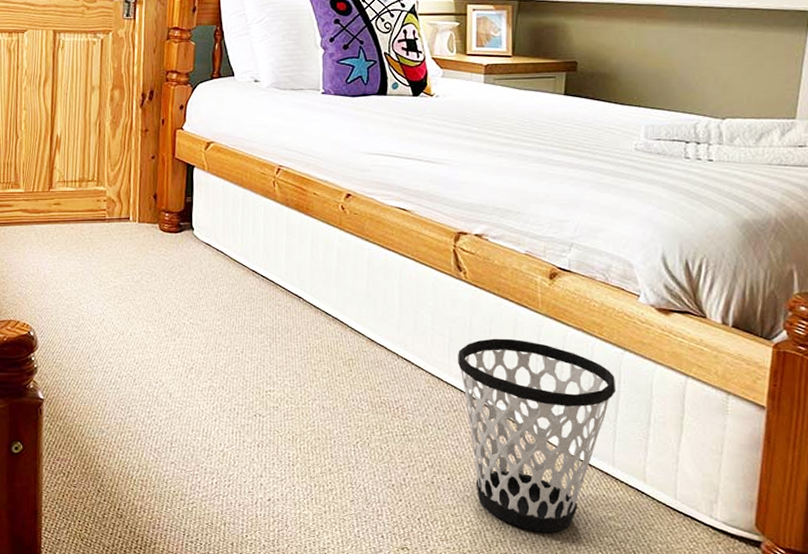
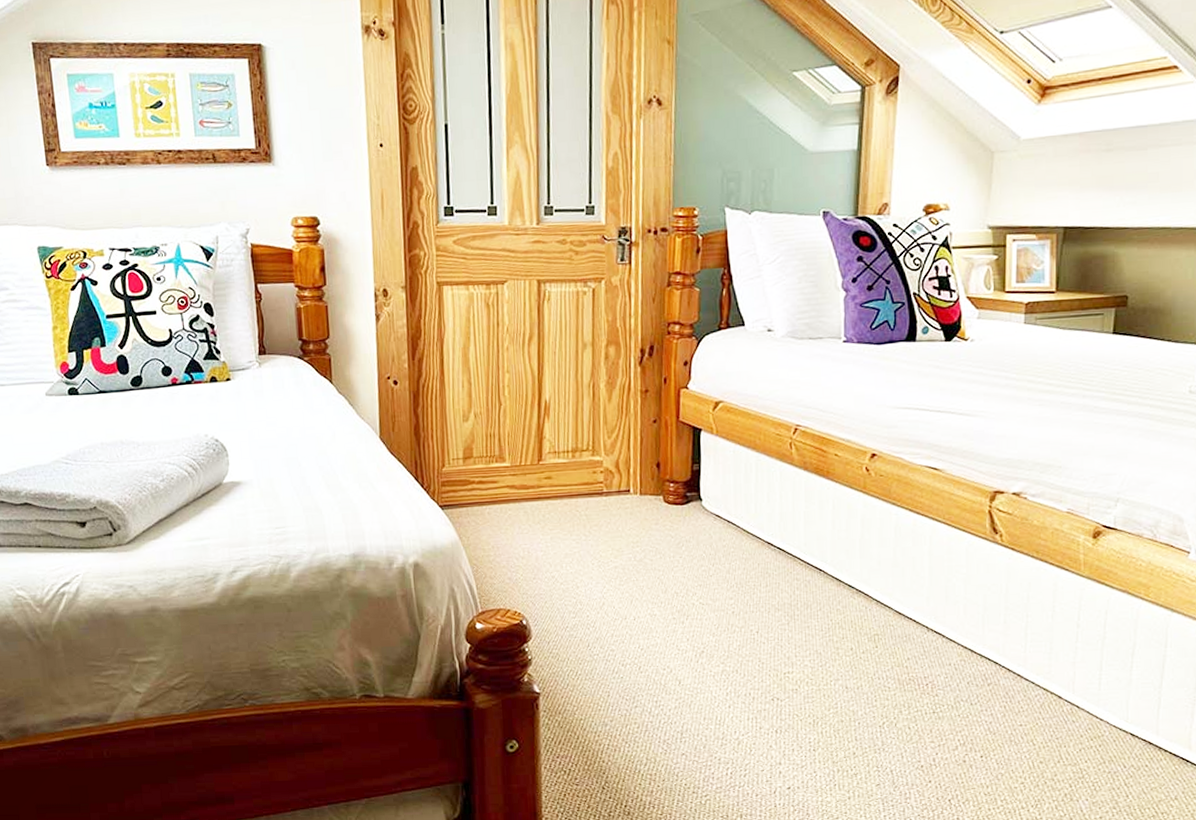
wastebasket: present [458,338,617,533] -> none [993,604,1162,808]

